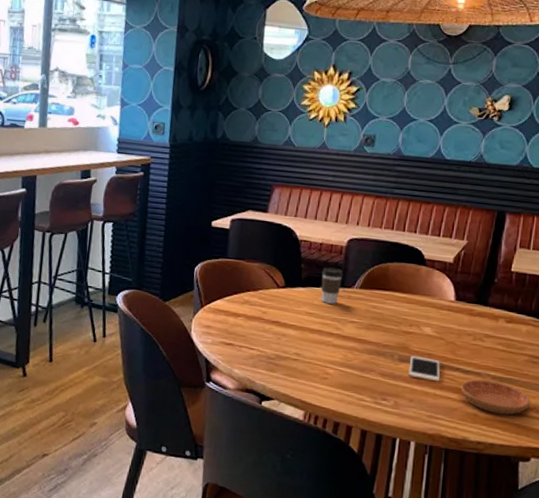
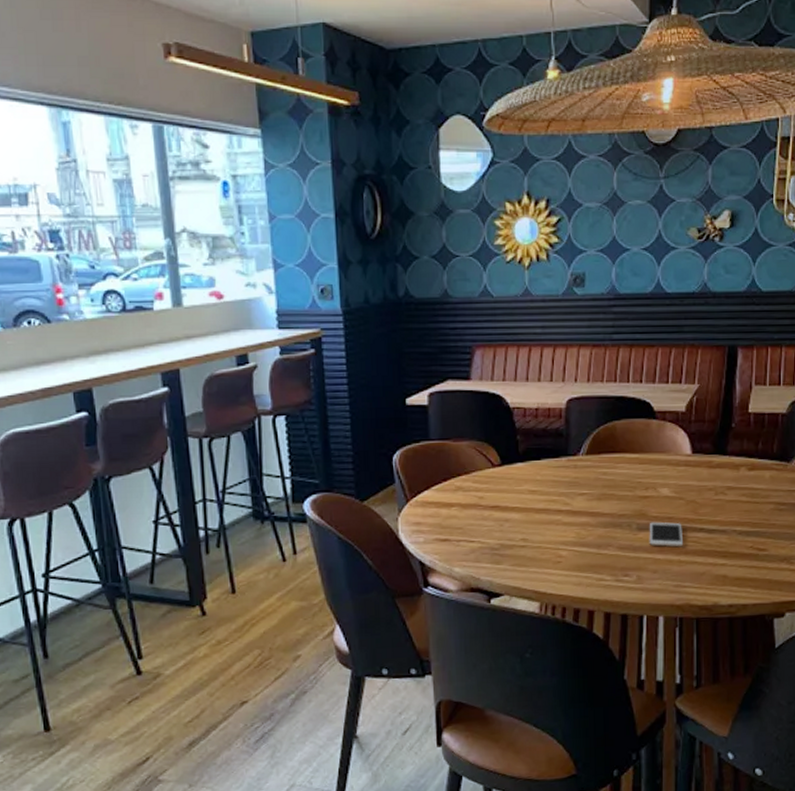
coffee cup: present [321,267,344,304] -> none [541,435,566,477]
saucer: present [460,379,531,415] -> none [706,537,781,572]

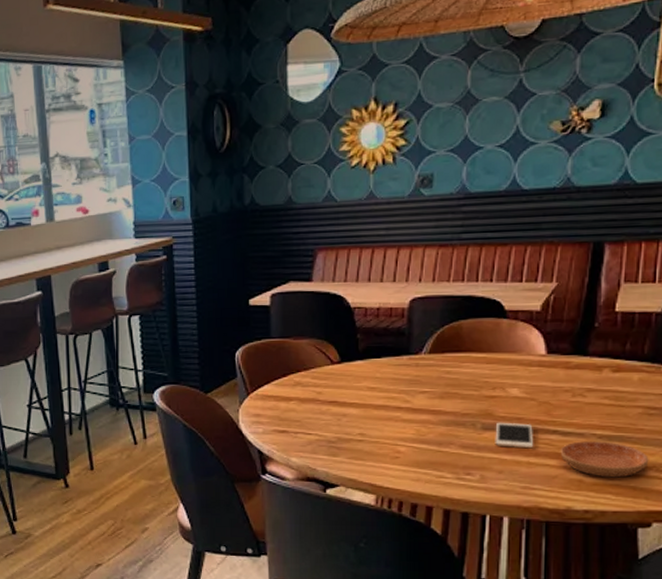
saucer: none [706,537,781,572] -> present [560,441,649,478]

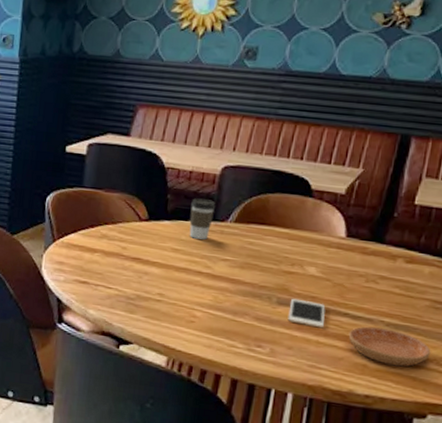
coffee cup: none [382,334,408,375] -> present [189,198,216,240]

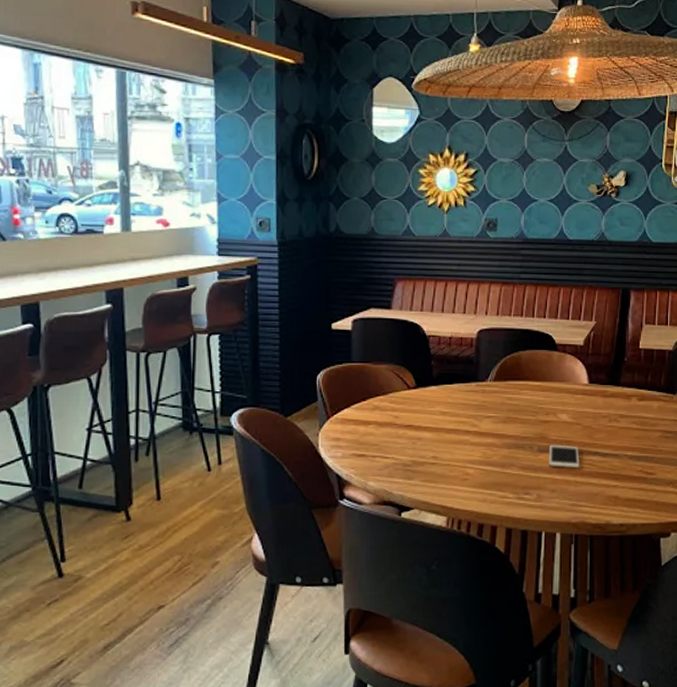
coffee cup: present [189,198,216,240] -> none [454,362,476,400]
saucer: present [348,326,431,367] -> none [600,461,667,494]

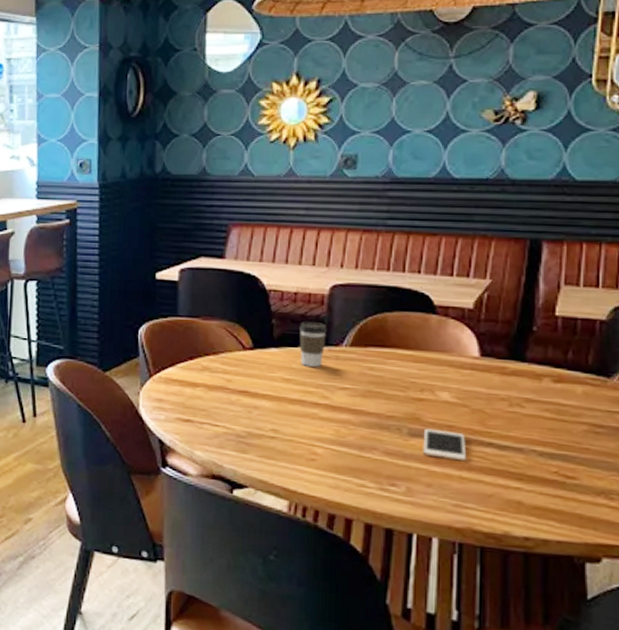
coffee cup: none [454,362,476,400] -> present [299,322,328,367]

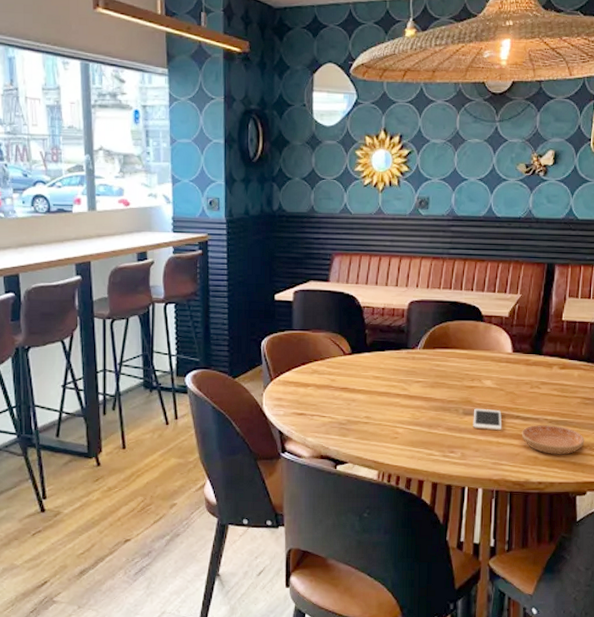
coffee cup: present [299,322,328,367] -> none [386,331,407,366]
saucer: none [496,457,597,503] -> present [521,425,585,455]

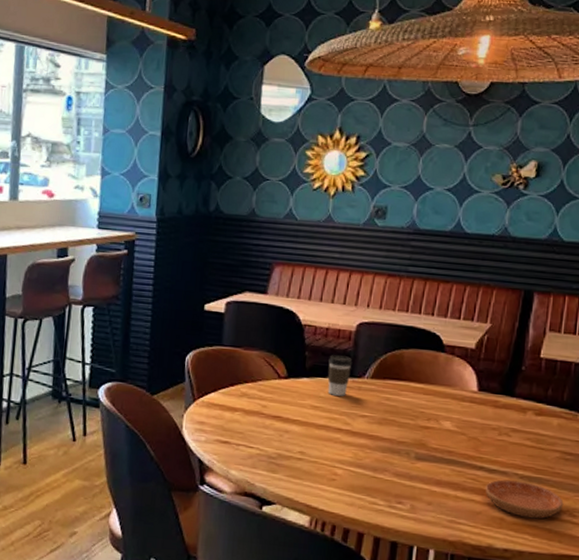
coffee cup: none [386,331,407,366] -> present [327,355,353,396]
cell phone: present [473,408,502,431] -> none [426,453,462,483]

